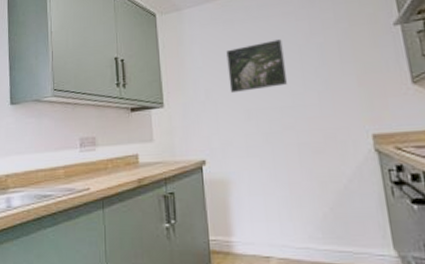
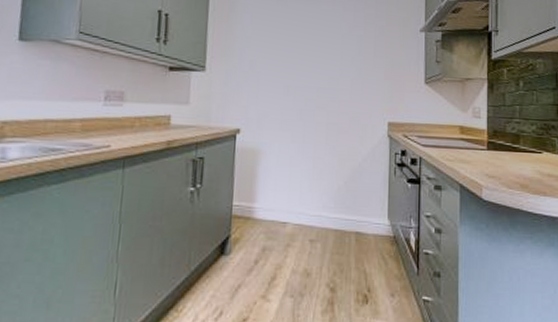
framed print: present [226,39,287,92] -> none [274,24,328,69]

